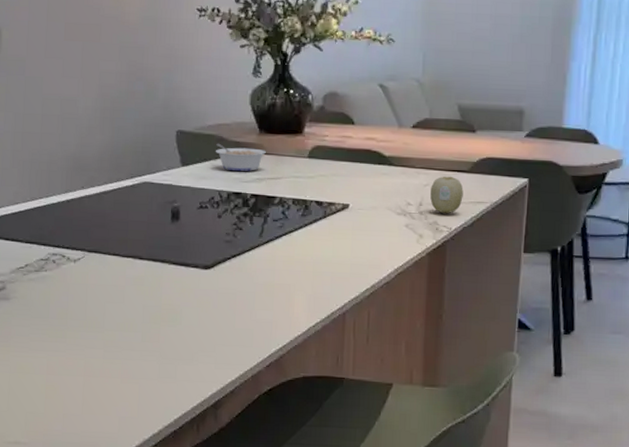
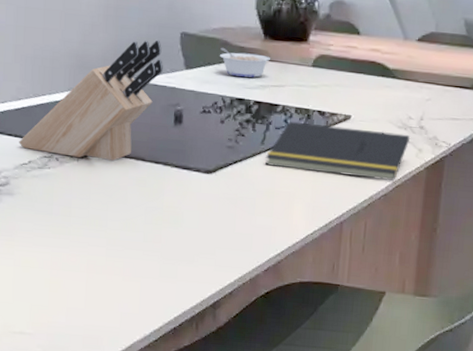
knife block: none [16,139,160,260] -> present [19,40,163,161]
notepad: none [263,212,410,269] -> present [265,121,411,181]
fruit: present [430,176,464,214] -> none [431,91,465,130]

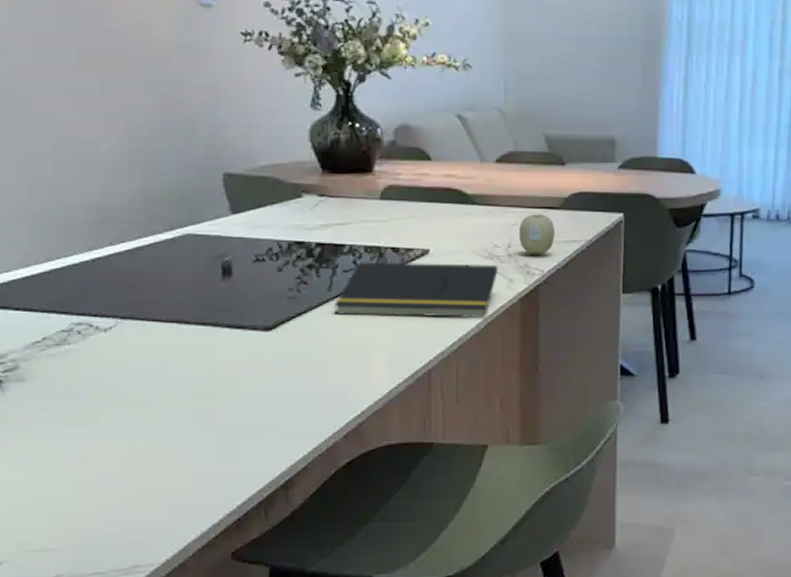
knife block: present [19,40,163,161] -> none [29,184,204,327]
legume: present [219,47,270,78] -> none [270,186,331,218]
fruit: none [431,91,465,130] -> present [519,213,555,255]

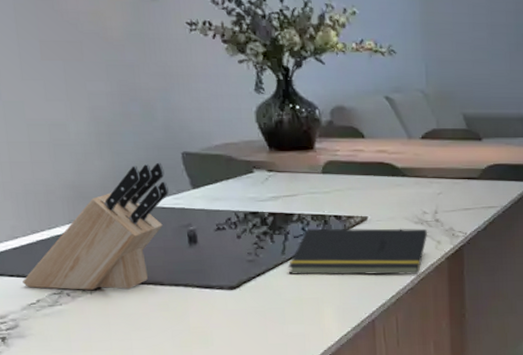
knife block: none [29,184,204,327] -> present [22,162,169,290]
fruit: present [519,213,555,255] -> none [444,183,475,220]

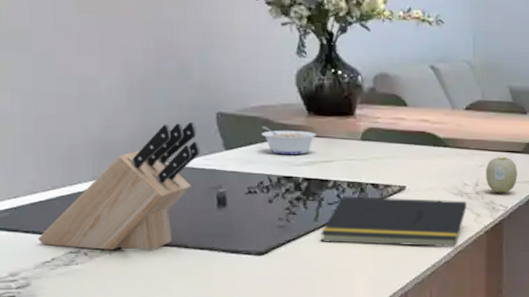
legume: none [225,163,279,191] -> present [261,125,316,155]
fruit: none [444,183,475,220] -> present [486,156,518,194]

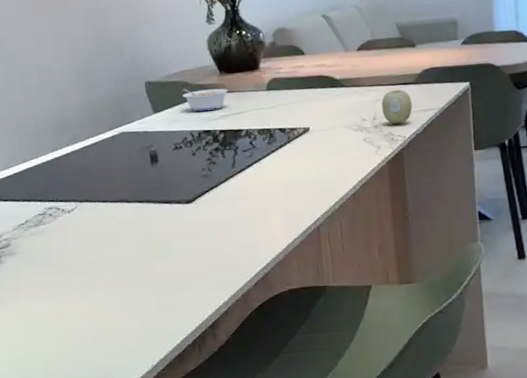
knife block: present [38,121,200,250] -> none [14,92,134,211]
notepad: present [320,196,468,248] -> none [237,135,368,186]

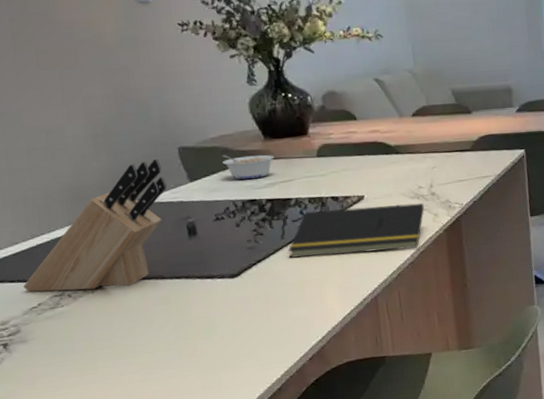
knife block: none [14,92,134,211] -> present [23,158,167,292]
notepad: none [237,135,368,186] -> present [287,203,425,258]
fruit: present [381,89,412,125] -> none [438,156,469,192]

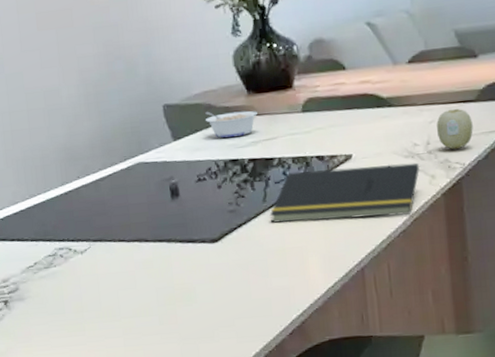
knife block: present [23,158,167,292] -> none [22,117,151,251]
fruit: none [438,156,469,192] -> present [437,108,473,150]

